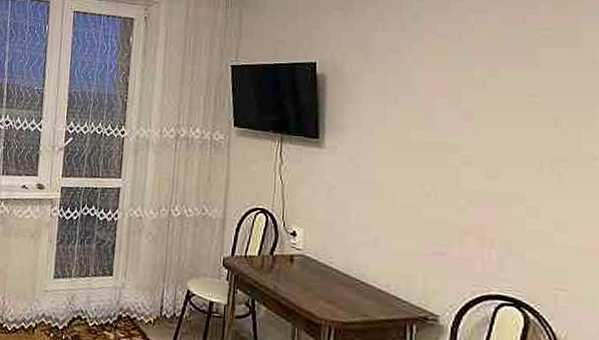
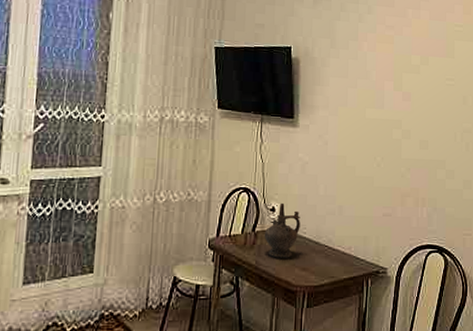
ceremonial vessel: none [283,227,326,288] -> present [264,202,301,258]

